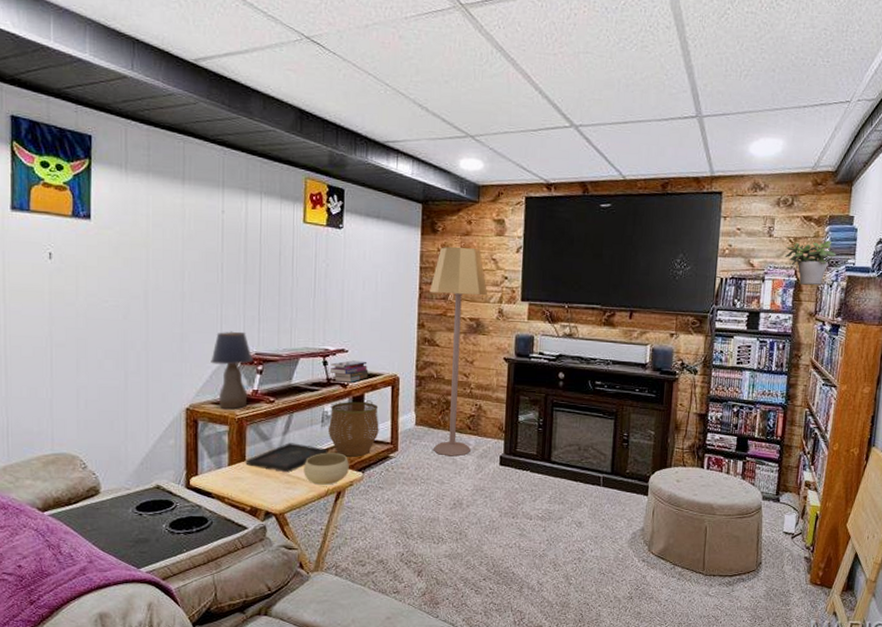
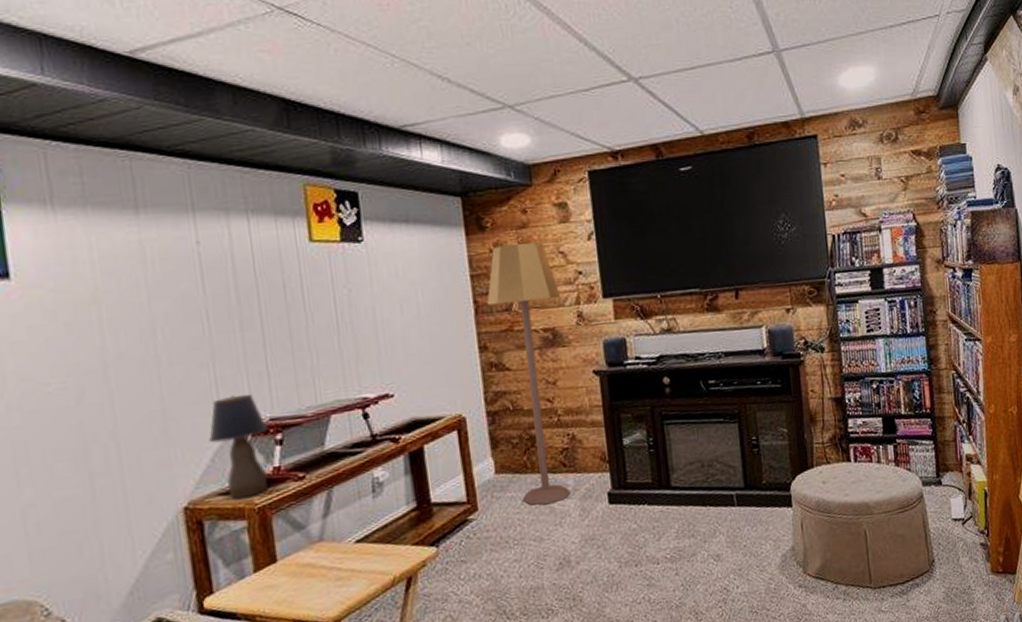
tray: present [245,443,328,472] -> none [277,524,387,567]
bowl: present [304,452,349,485] -> none [357,527,418,574]
basket: present [328,400,379,457] -> none [382,453,450,531]
books: present [330,360,369,383] -> none [373,404,425,437]
potted plant: present [785,240,837,286] -> none [899,174,955,230]

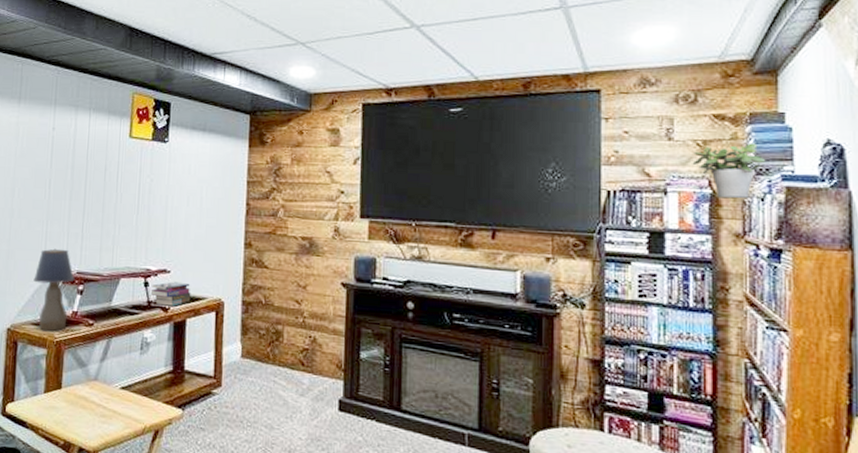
books: none [373,404,425,437] -> present [151,282,191,306]
lamp: present [487,242,570,506] -> none [257,159,321,397]
potted plant: none [899,174,955,230] -> present [692,143,766,199]

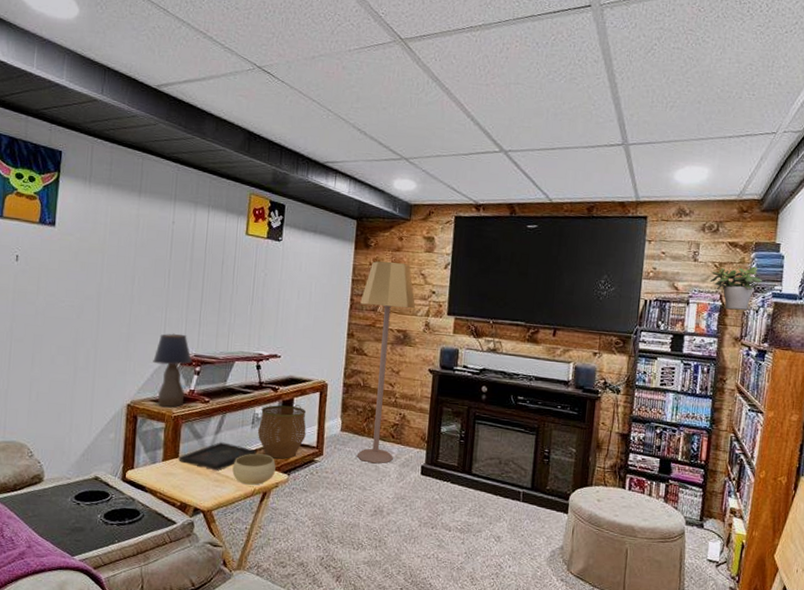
tray: none [61,371,147,404] -> present [178,442,257,470]
bowl: none [120,384,168,422] -> present [232,453,276,485]
basket: none [147,327,202,391] -> present [257,405,307,459]
books: present [151,282,191,306] -> none [263,365,299,387]
lamp: none [257,159,321,397] -> present [356,261,415,464]

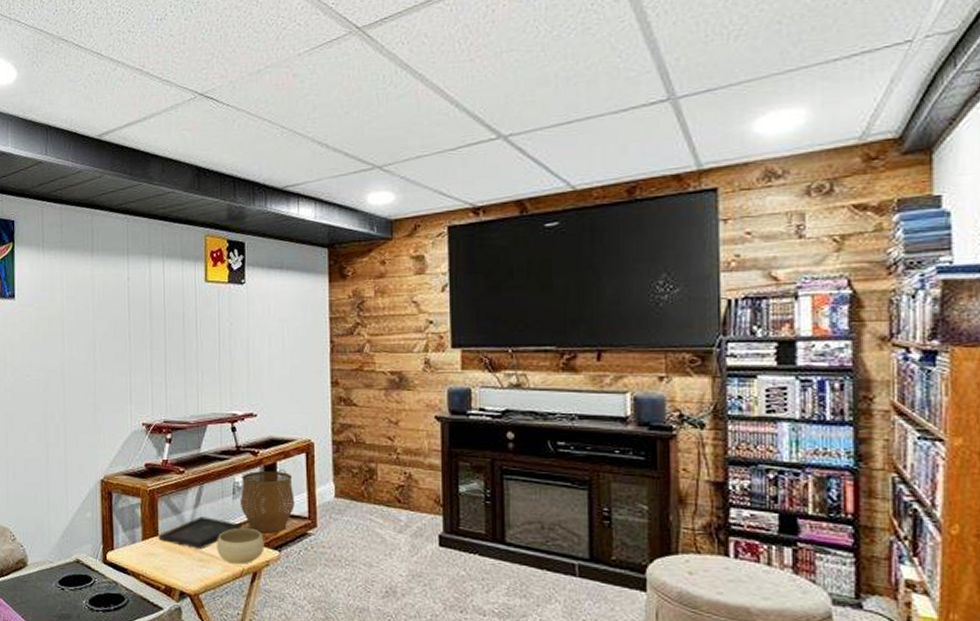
table lamp: present [153,333,192,408] -> none [122,399,162,481]
lamp: present [356,261,415,464] -> none [342,291,409,535]
potted plant: present [709,266,763,311] -> none [828,233,918,299]

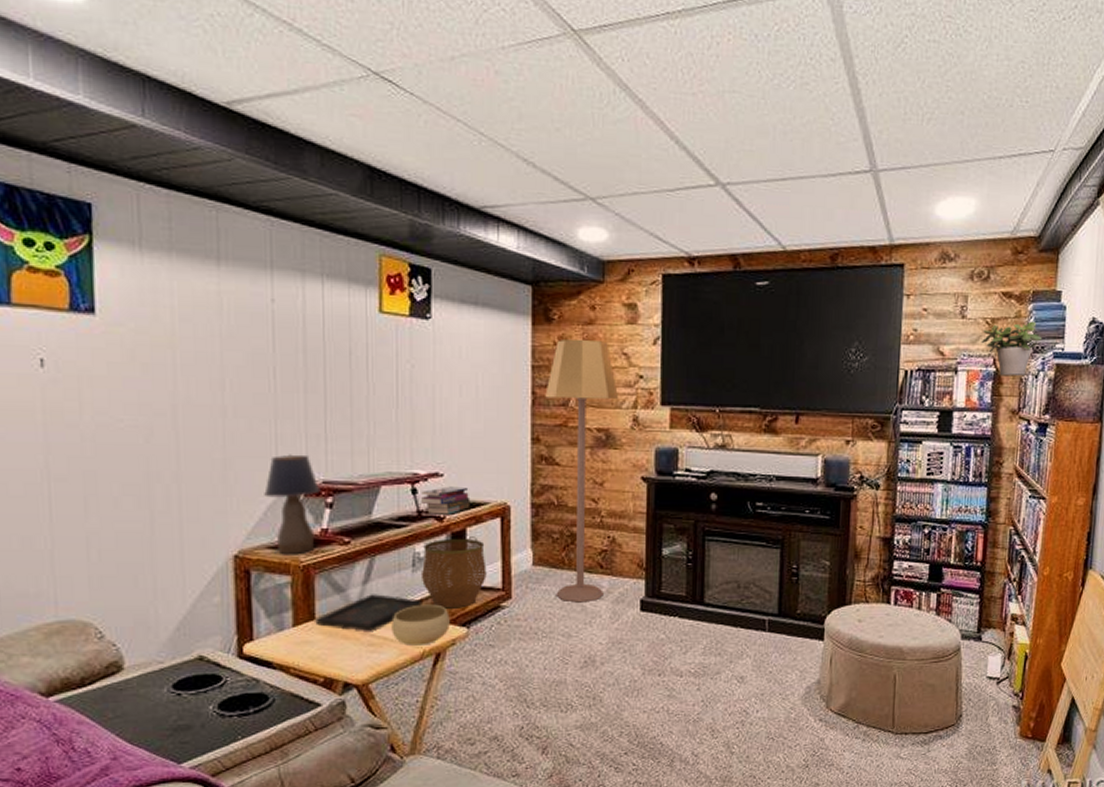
table lamp: none [122,399,162,481] -> present [264,454,321,555]
books: none [239,425,280,450] -> present [421,486,471,515]
lamp: none [342,291,409,535] -> present [545,339,618,603]
potted plant: none [828,233,918,299] -> present [981,321,1043,377]

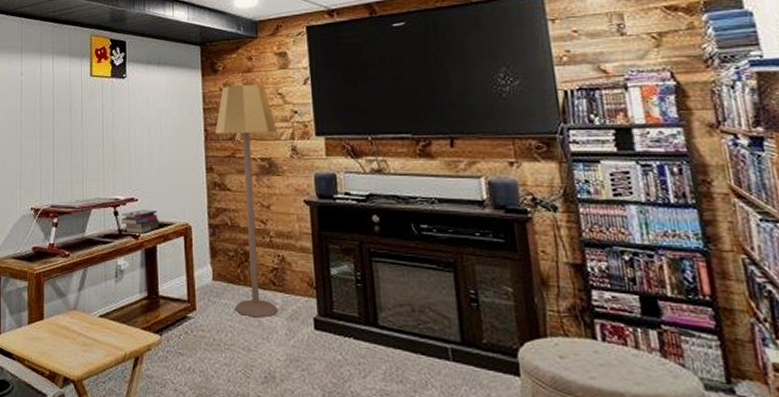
table lamp: present [264,454,321,555] -> none [12,185,49,264]
tray: present [315,594,422,631] -> none [44,300,123,332]
bowl: present [391,604,450,646] -> none [100,311,146,349]
basket: present [420,536,487,609] -> none [122,252,174,317]
potted plant: present [981,321,1043,377] -> none [649,30,730,89]

